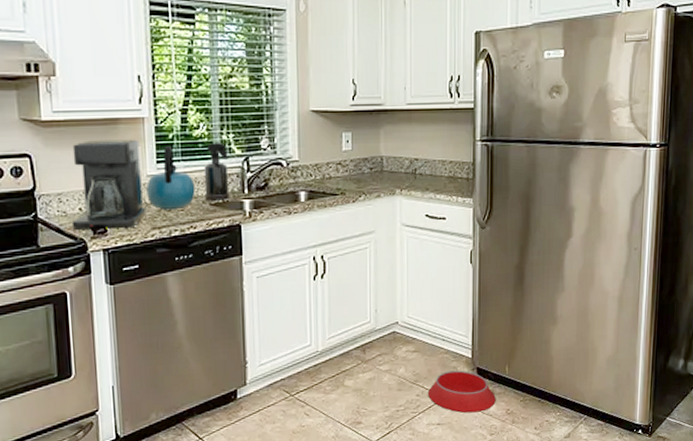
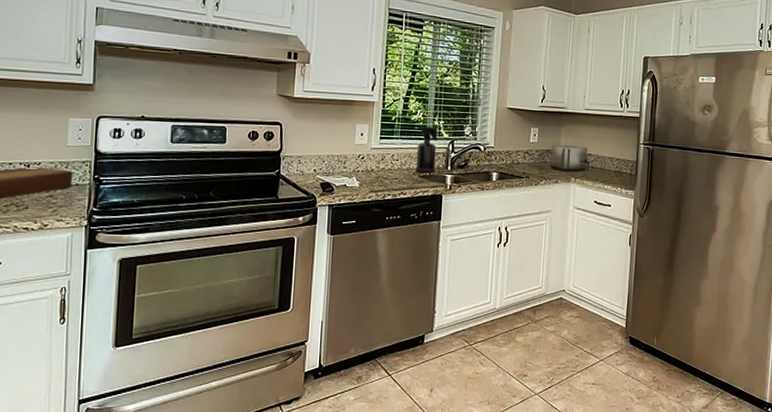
coffee maker: present [71,139,146,230] -> none [306,116,368,189]
kettle: present [146,146,196,209] -> none [369,126,409,177]
toaster: none [369,149,416,183] -> present [550,144,589,172]
pet bowl: present [428,370,496,413] -> none [586,337,644,377]

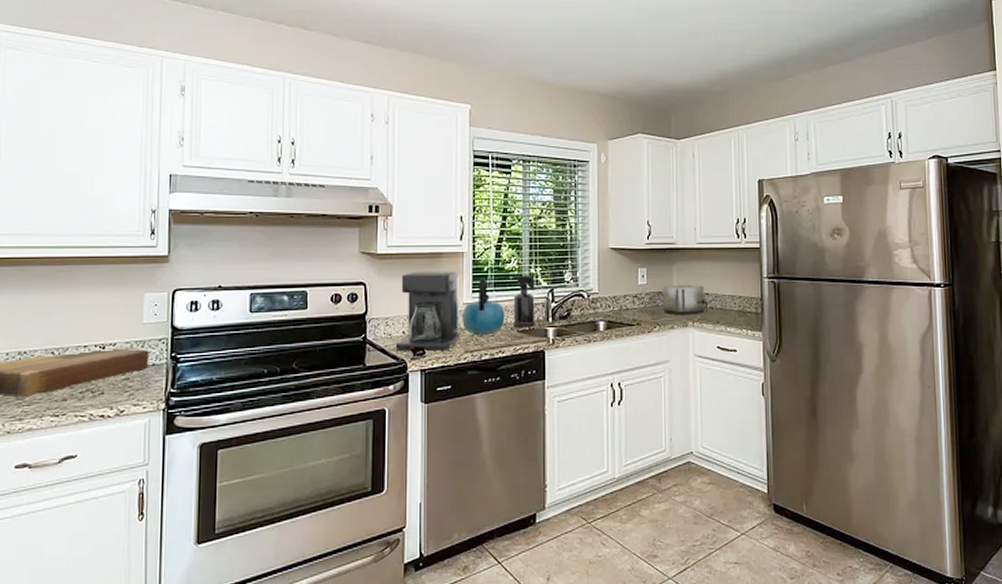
coffee maker: none [306,116,368,189] -> present [395,271,461,351]
kettle: none [369,126,409,177] -> present [462,277,505,334]

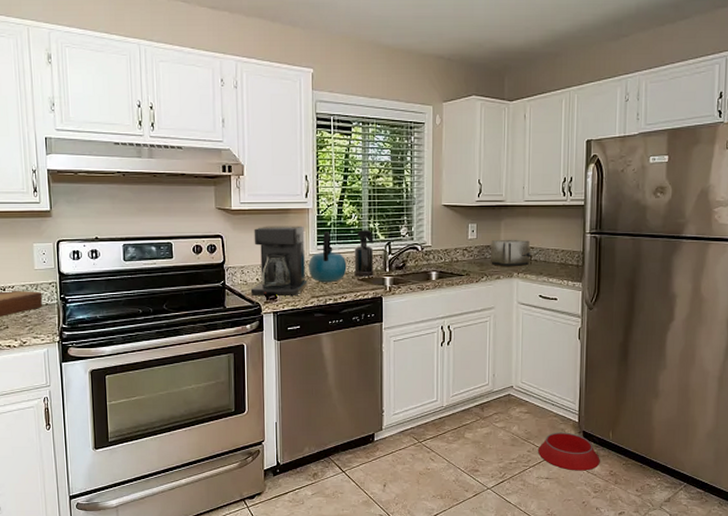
pet bowl: none [725,505,795,553] -> present [538,432,600,471]

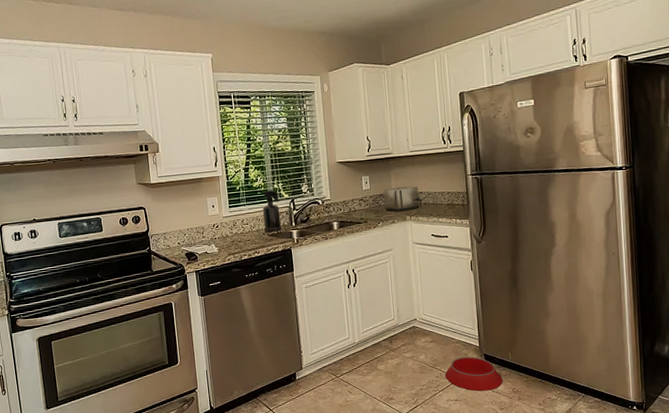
coffee maker: present [250,225,308,296] -> none [172,192,224,258]
kettle: present [309,231,347,282] -> none [223,195,257,241]

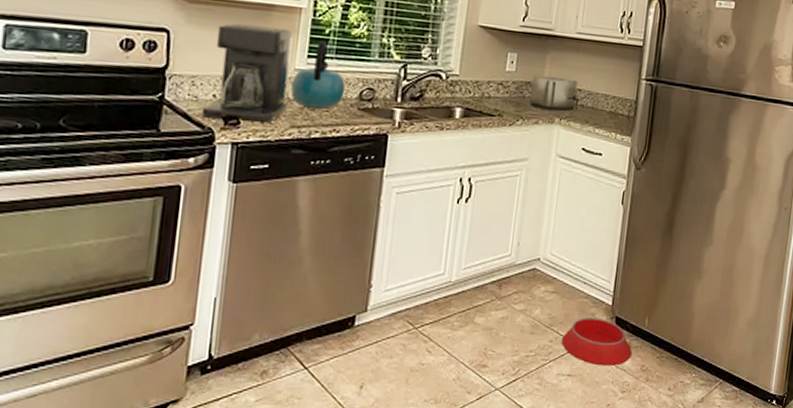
coffee maker: none [172,192,224,258] -> present [201,23,292,122]
kettle: none [223,195,257,241] -> present [291,41,346,109]
spray bottle: present [262,190,282,233] -> none [354,44,386,106]

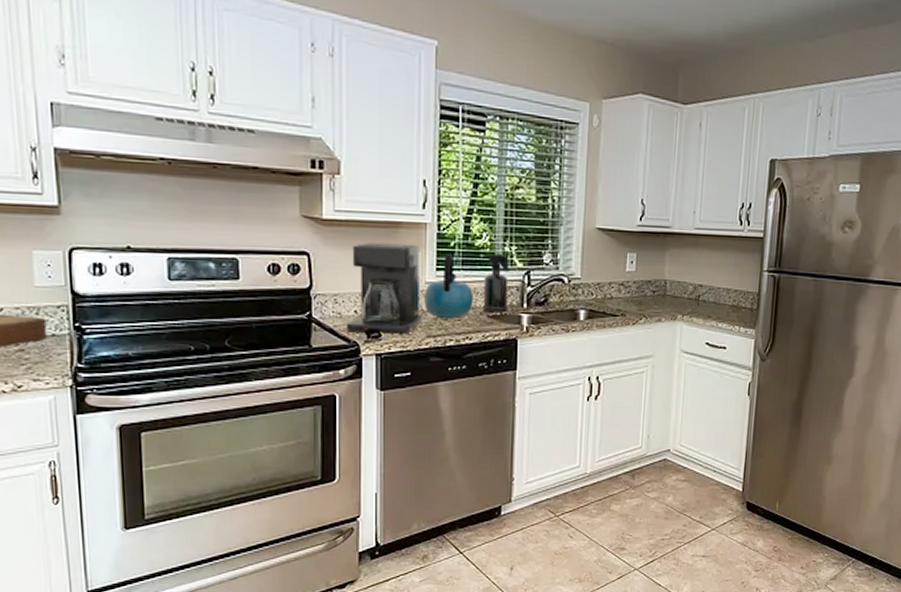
spray bottle: none [354,44,386,106] -> present [483,254,509,313]
toaster: present [529,75,578,111] -> none [651,273,700,308]
pet bowl: present [562,317,632,366] -> none [695,503,764,547]

